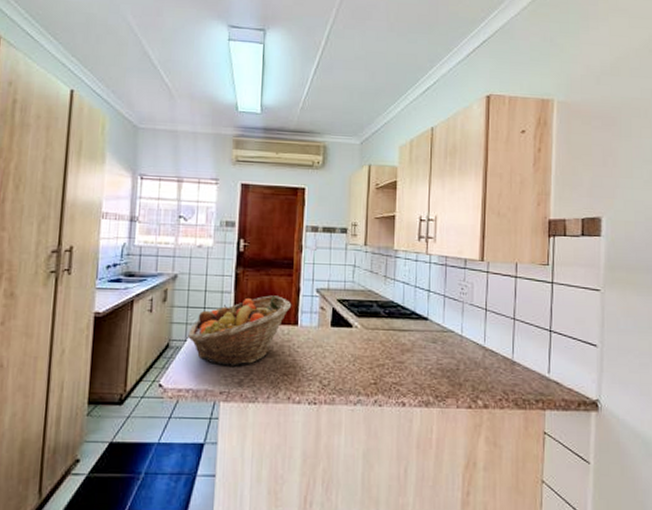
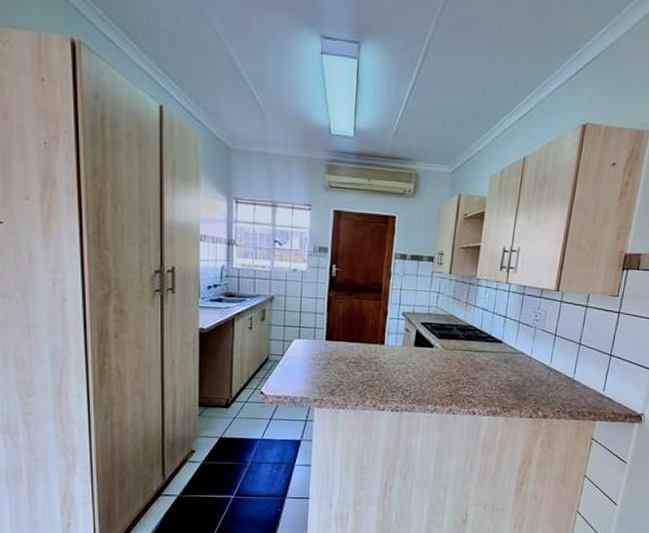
fruit basket: present [188,295,292,367] -> none [285,317,380,379]

